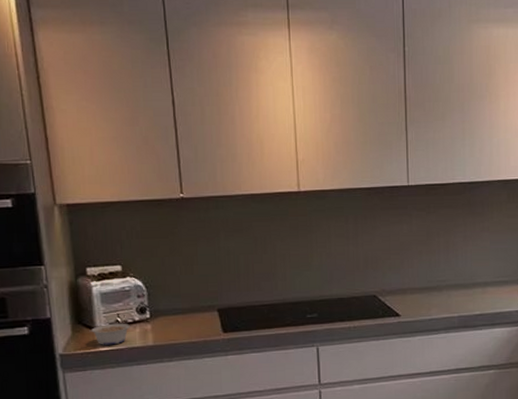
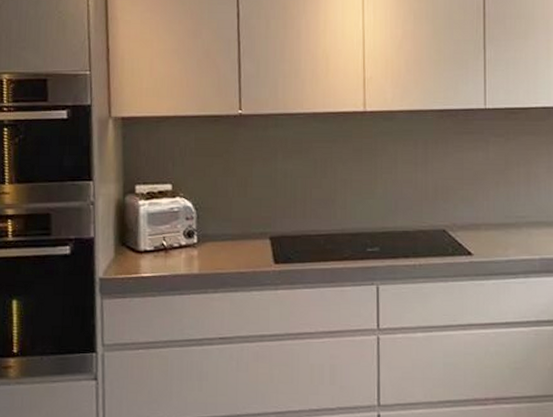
legume: present [89,323,130,345] -> none [132,247,175,271]

